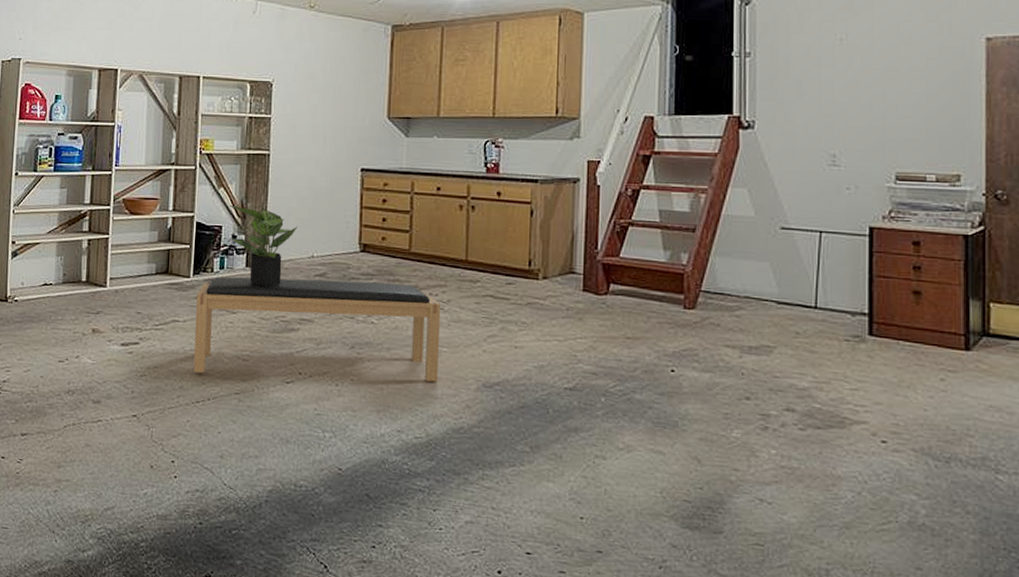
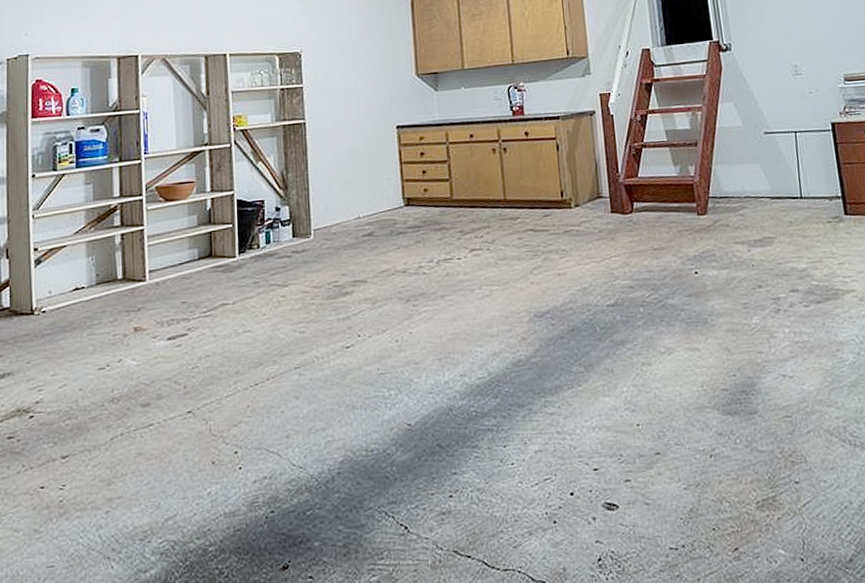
bench: present [193,276,441,382] -> none [244,231,492,354]
potted plant: present [228,204,298,286] -> none [268,177,341,254]

